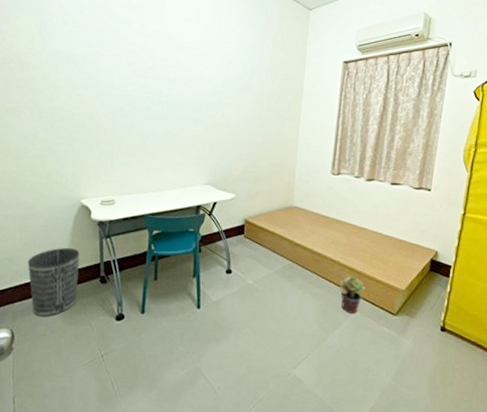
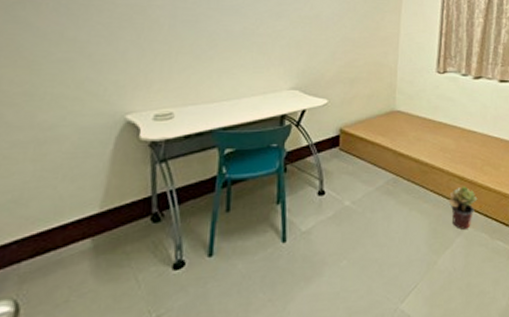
wastebasket: present [27,248,80,316] -> none [43,179,123,276]

